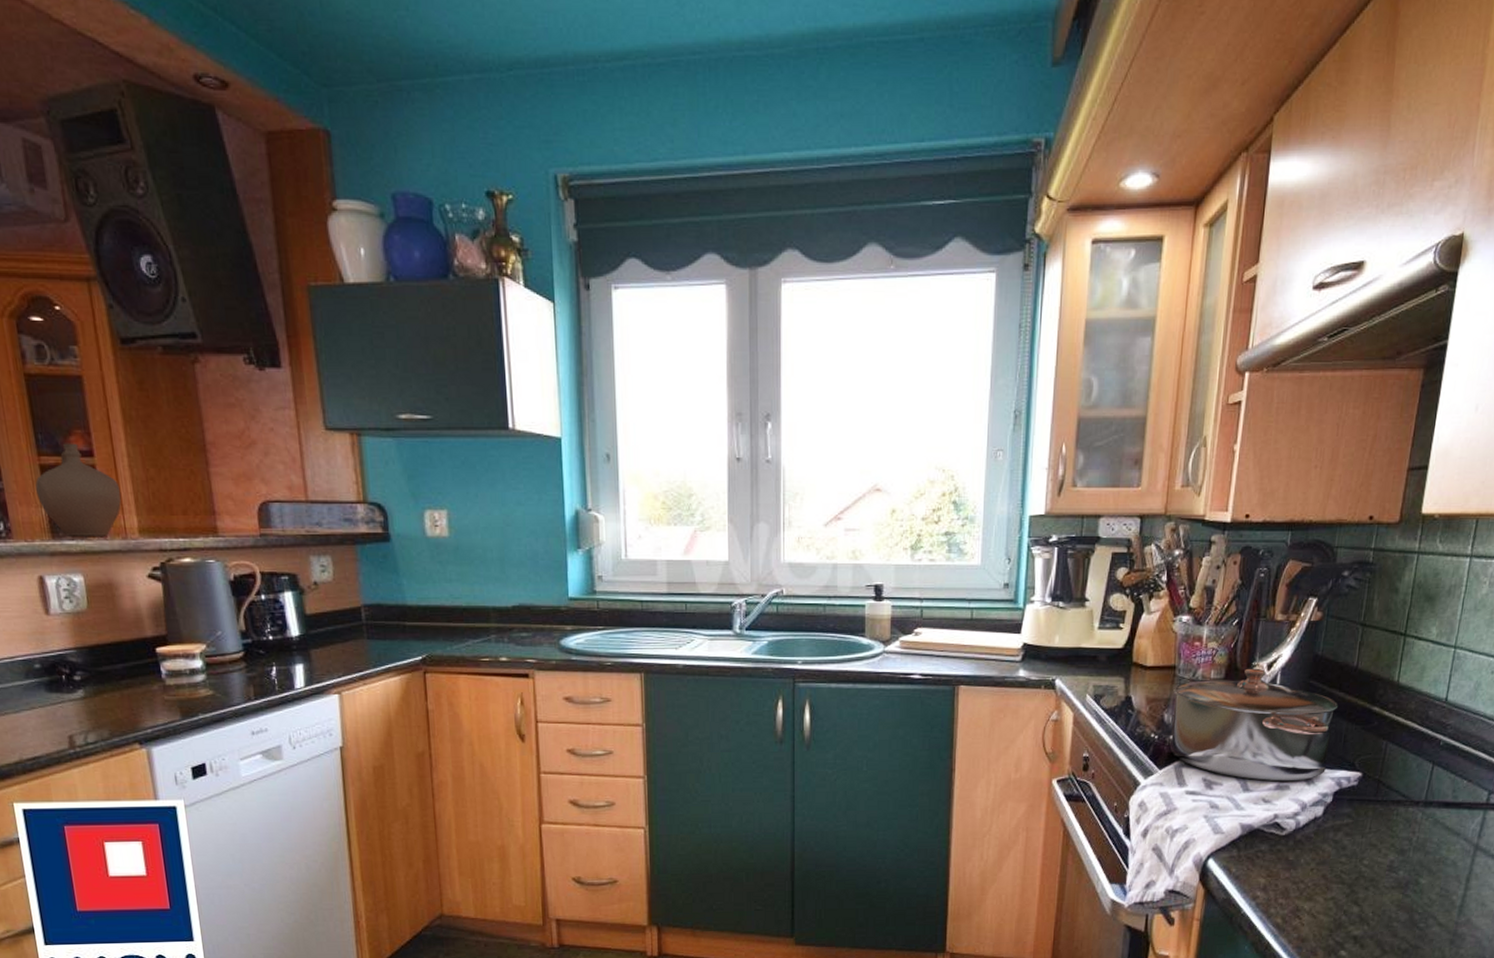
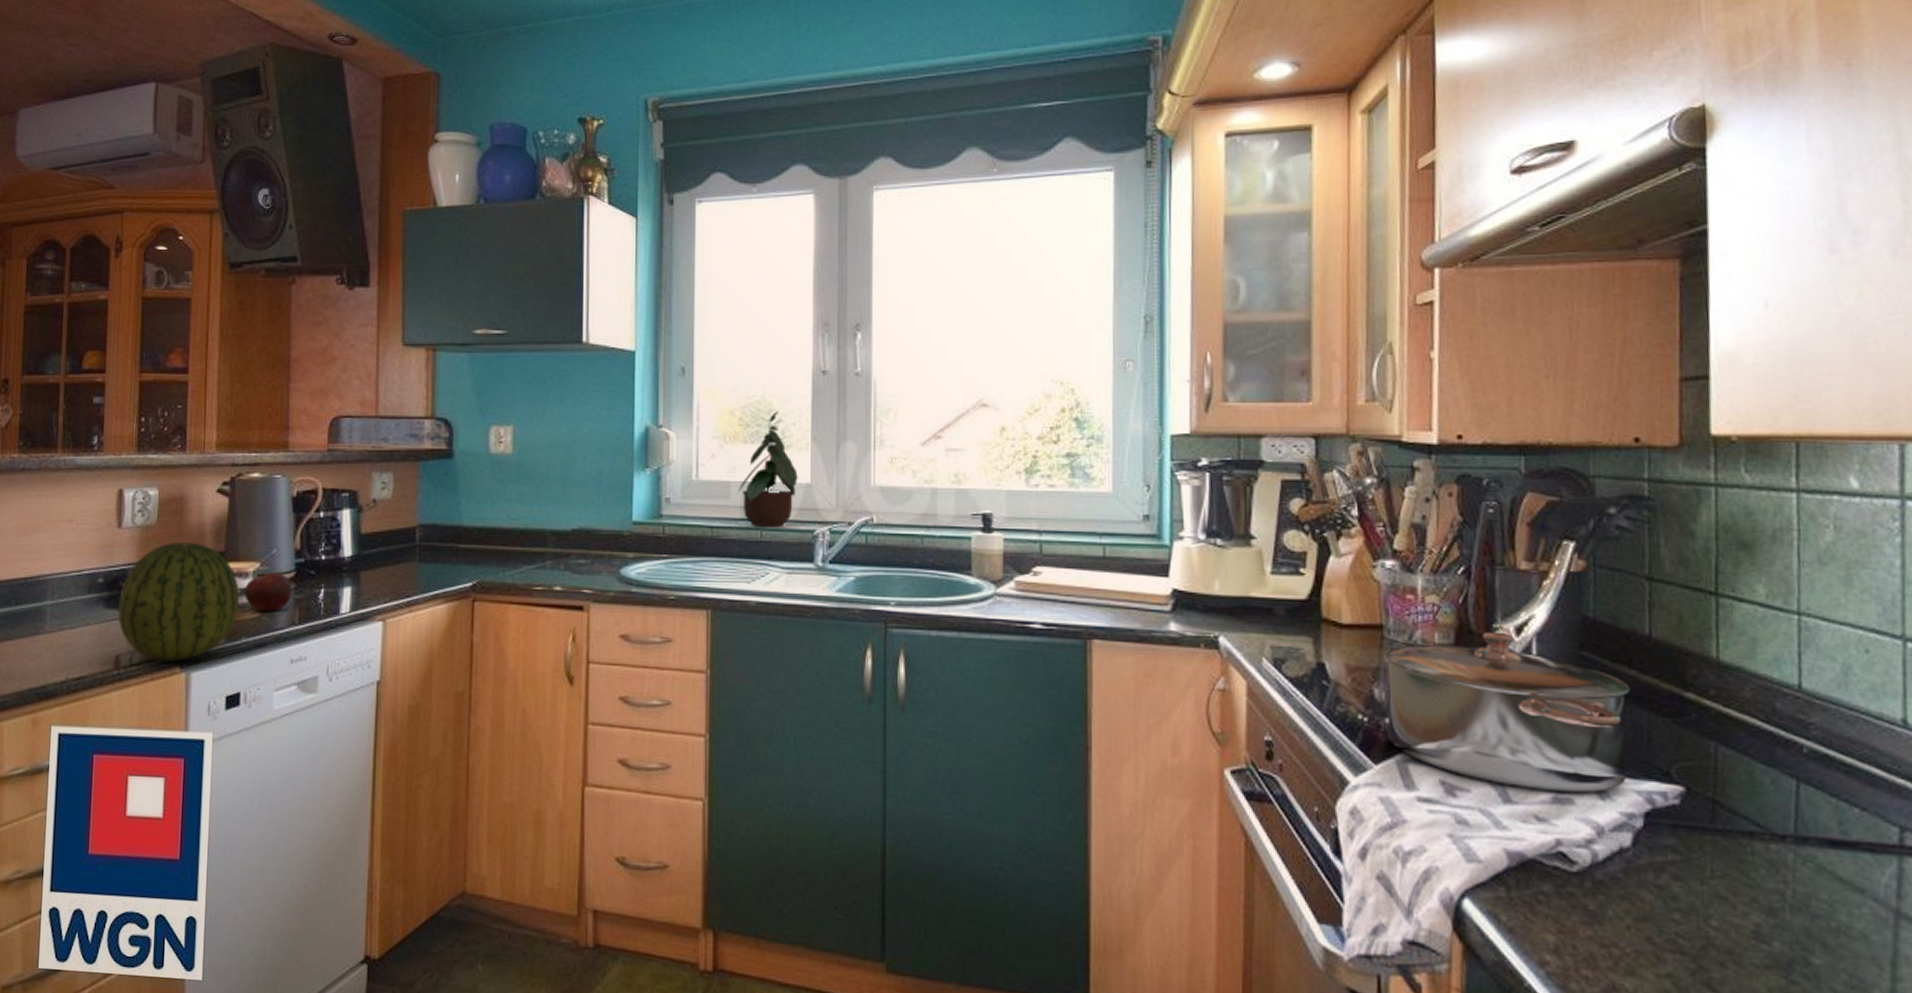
ceramic jug: present [35,443,122,538] -> none [132,360,207,452]
fruit: none [61,626,191,739] -> present [118,541,239,662]
fruit: none [193,653,244,689] -> present [244,573,292,611]
potted plant: none [662,495,717,600] -> present [736,411,798,527]

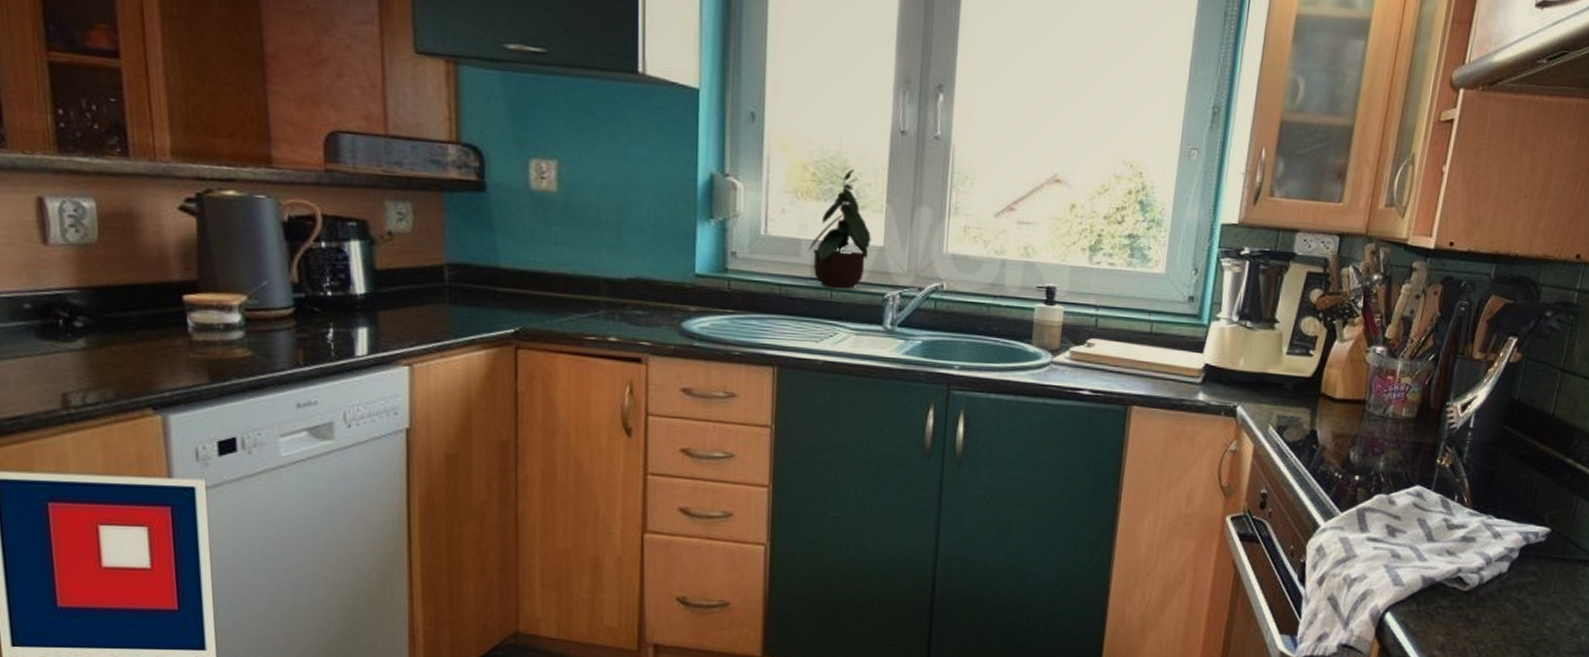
fruit: present [118,541,239,662] -> none [57,265,224,403]
fruit: present [244,573,292,611] -> none [229,307,292,351]
cooking pot: present [1383,631,1631,793] -> none [1353,408,1532,534]

